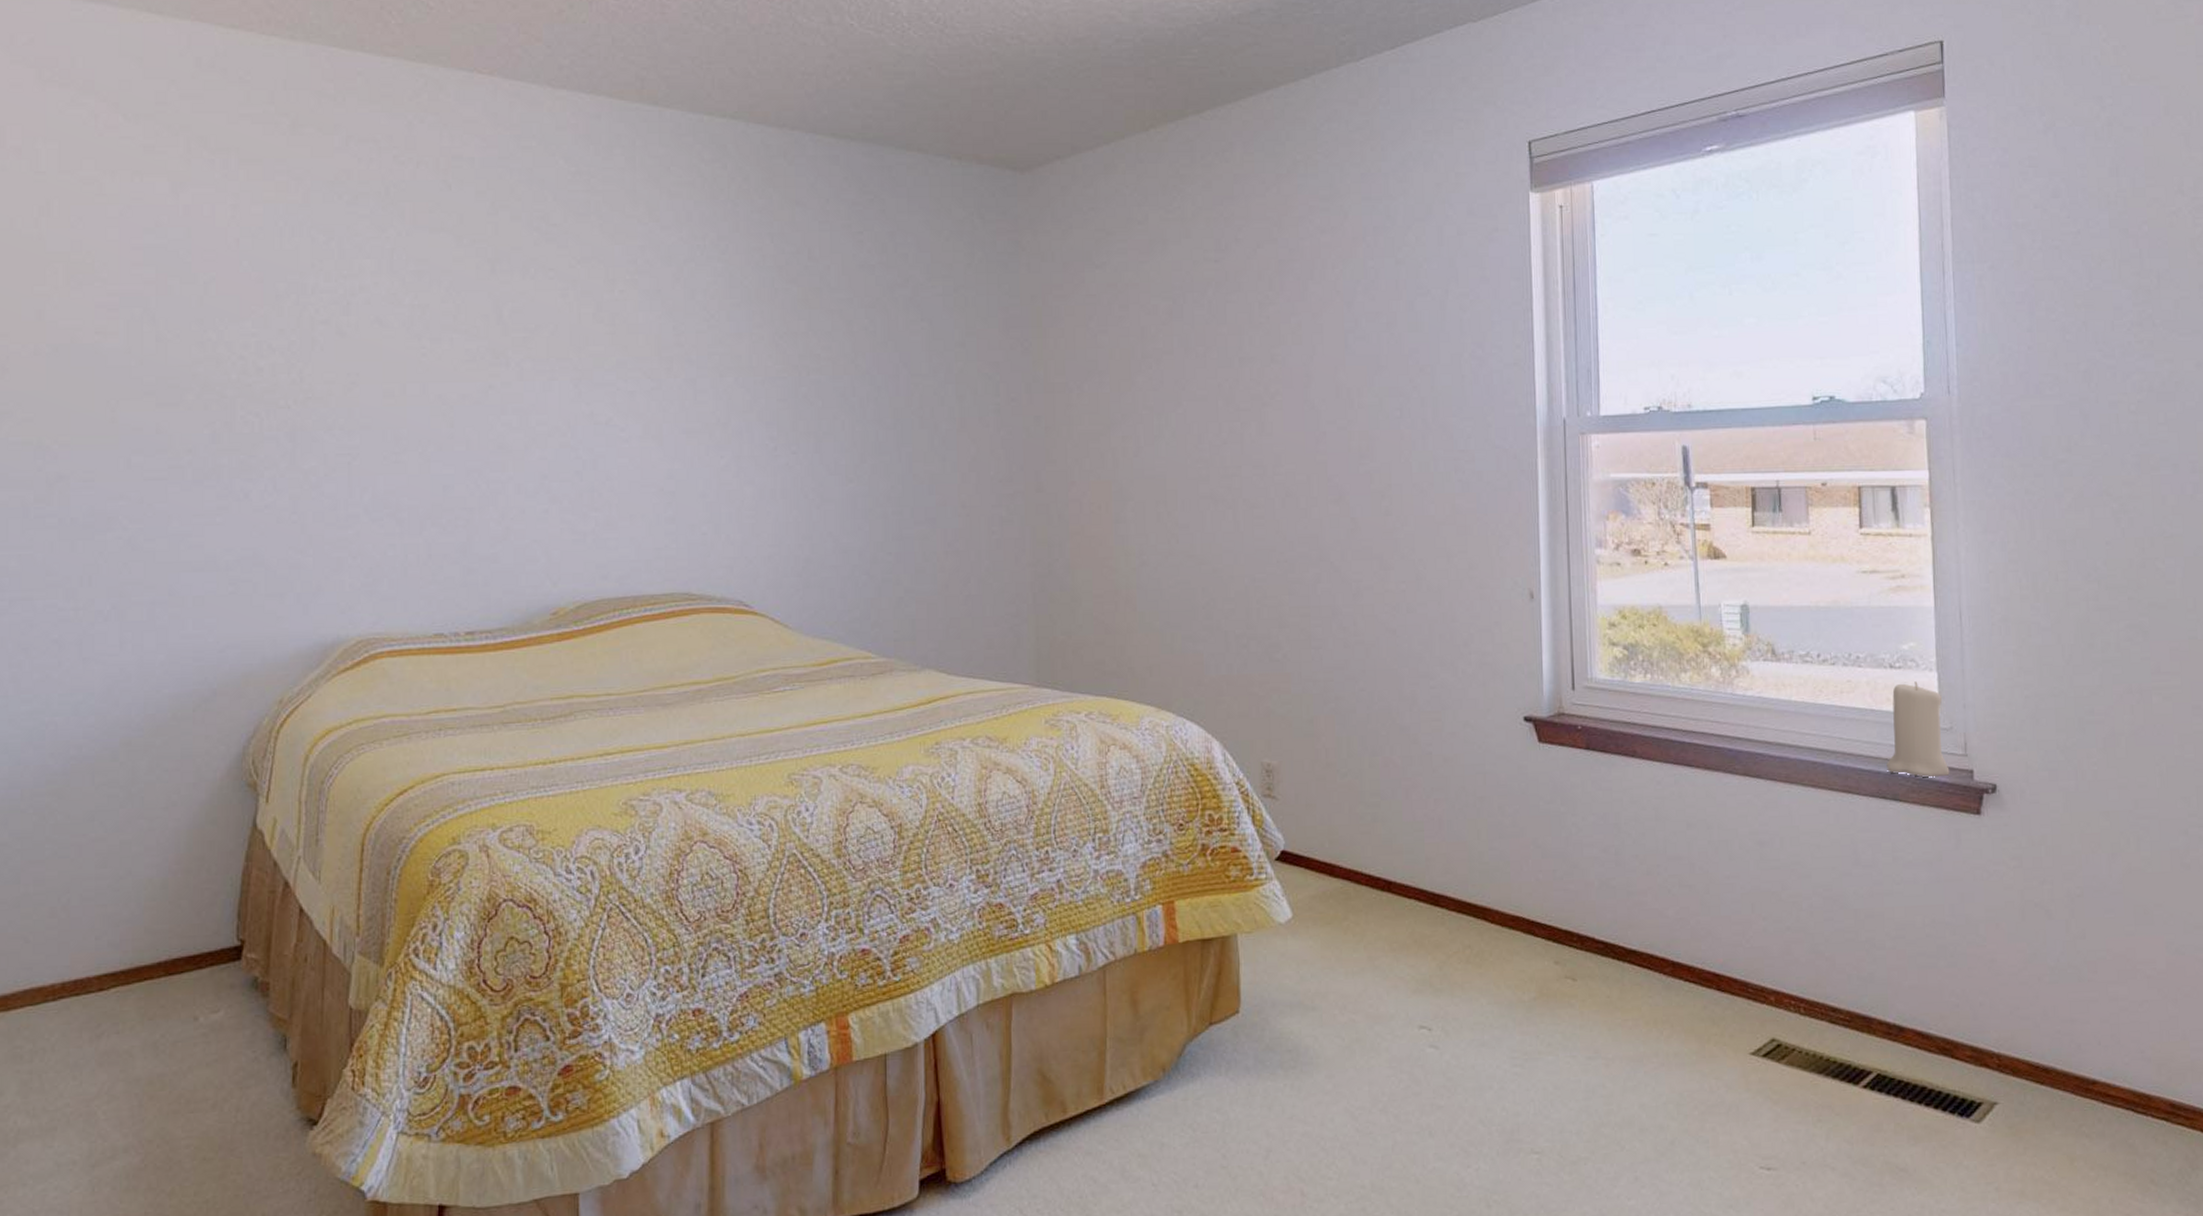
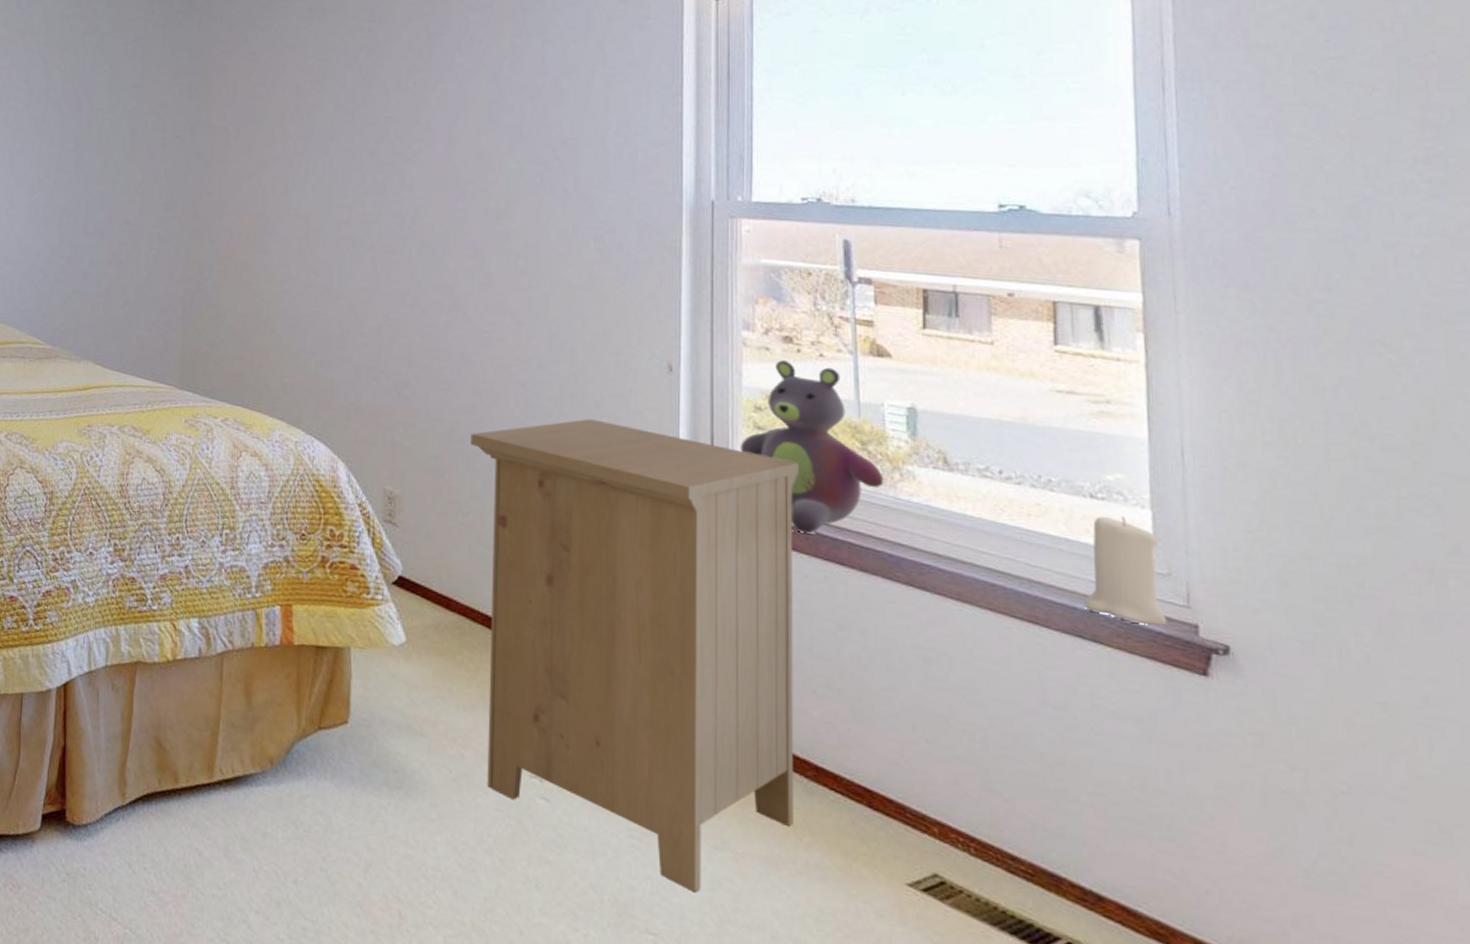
nightstand: none [1345,658,1655,1105] -> present [471,418,799,893]
stuffed bear: none [1597,574,1723,741] -> present [740,360,884,534]

